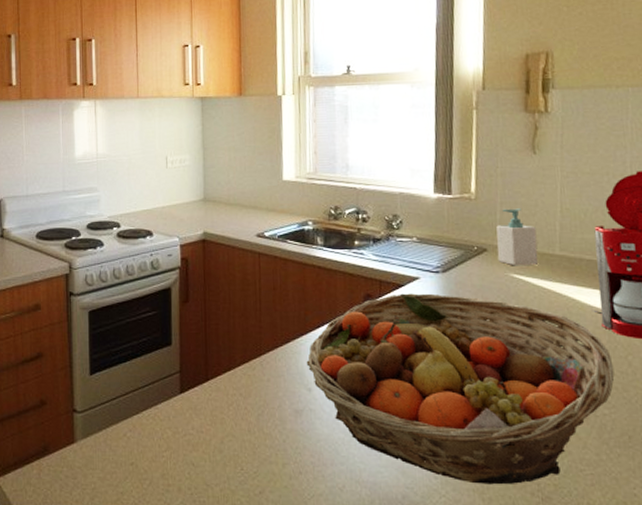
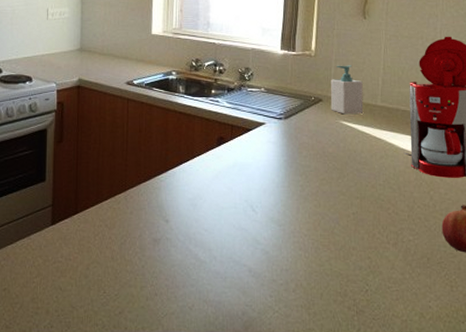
fruit basket: present [306,293,615,485] -> none [165,137,419,301]

